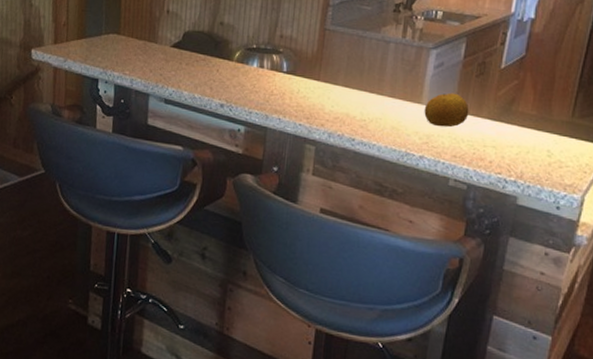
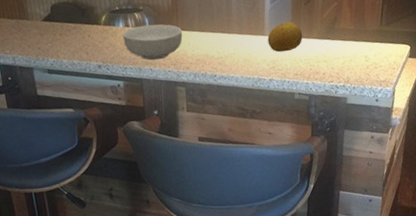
cereal bowl: none [254,69,323,110] -> present [122,24,183,61]

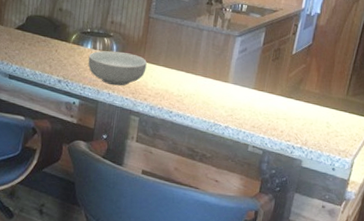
fruit: present [267,21,303,52] -> none [230,73,266,103]

